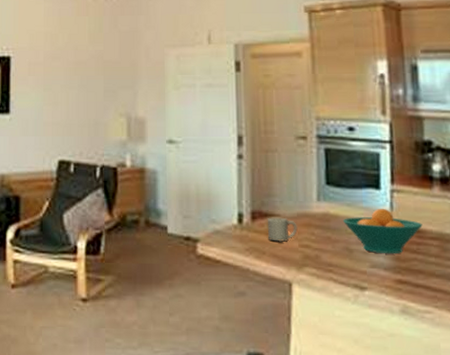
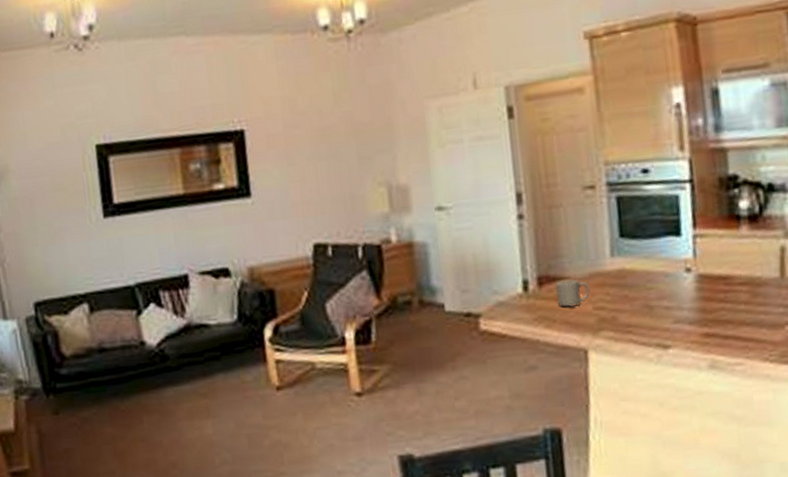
fruit bowl: present [342,208,423,254] -> none [640,256,730,307]

